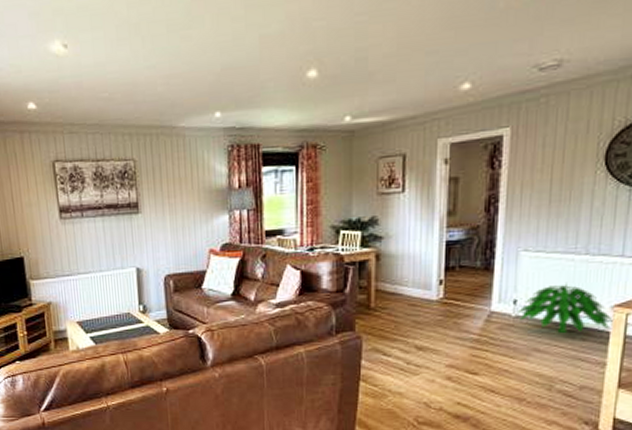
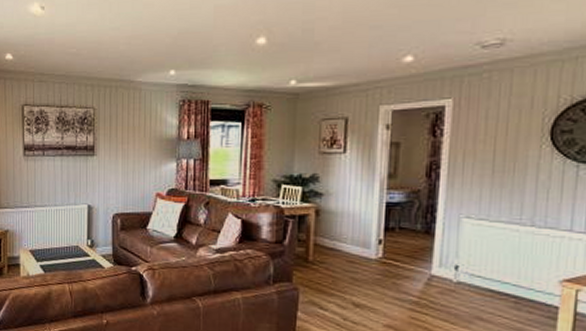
indoor plant: present [517,282,613,334] -> none [458,252,562,305]

